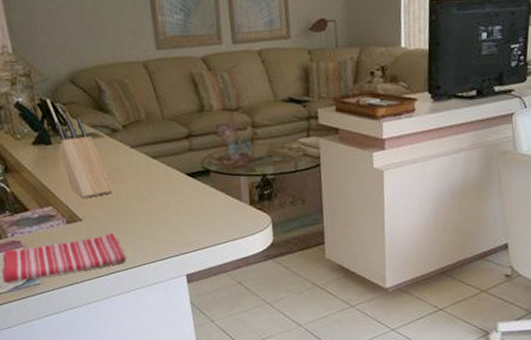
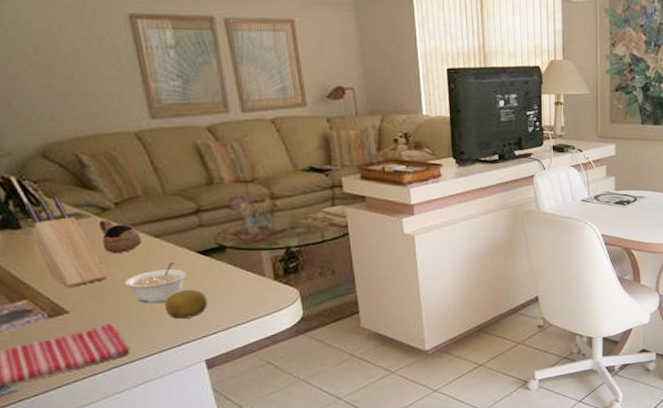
cup: none [109,139,142,171] -> present [98,218,141,254]
legume: none [126,181,176,219] -> present [125,261,187,304]
fruit: none [156,207,192,235] -> present [164,289,208,319]

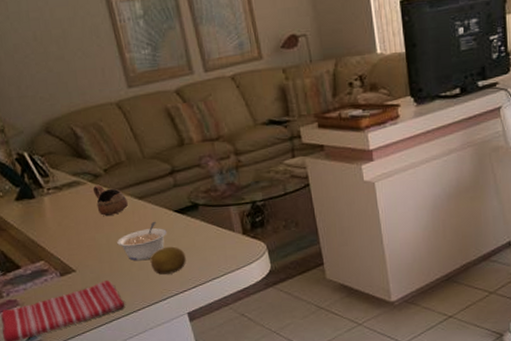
knife block: present [25,196,107,287] -> none [36,167,103,248]

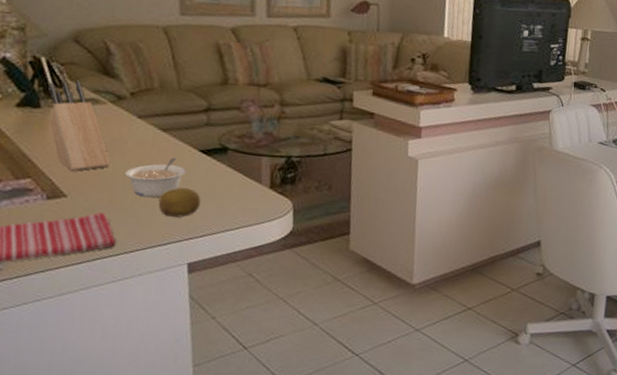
knife block: none [36,167,103,248] -> present [48,80,110,171]
cup: present [92,184,128,217] -> none [111,107,149,143]

